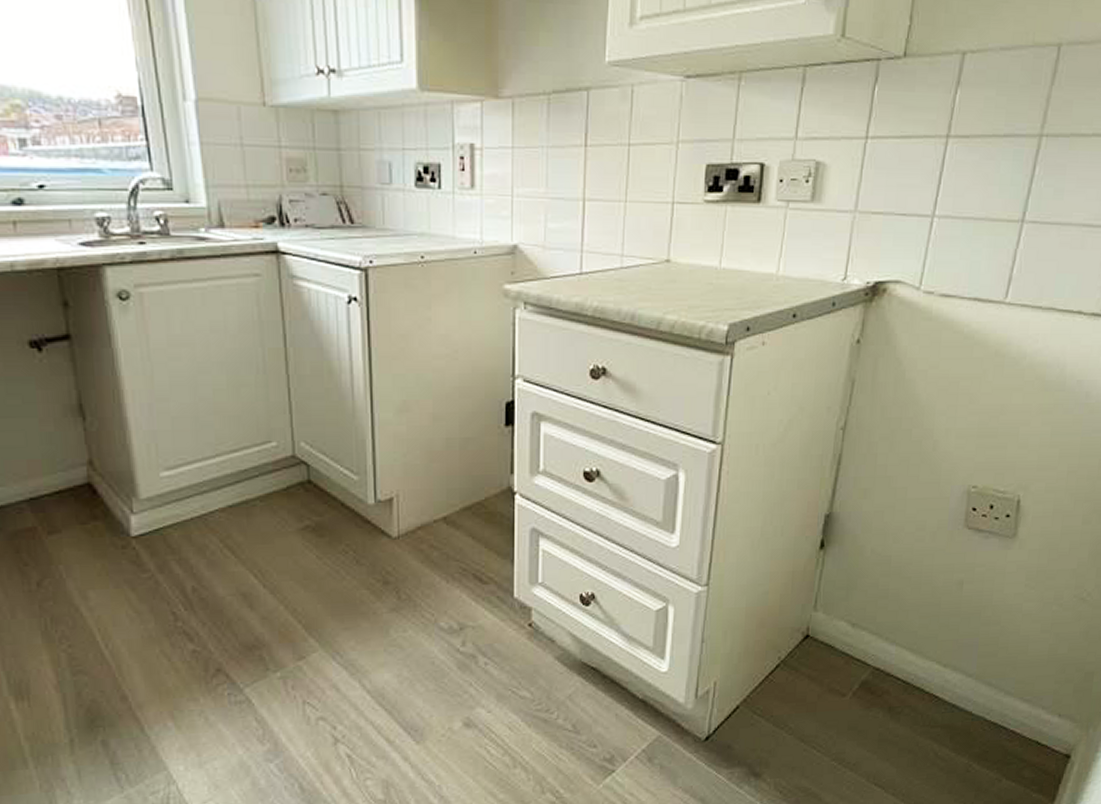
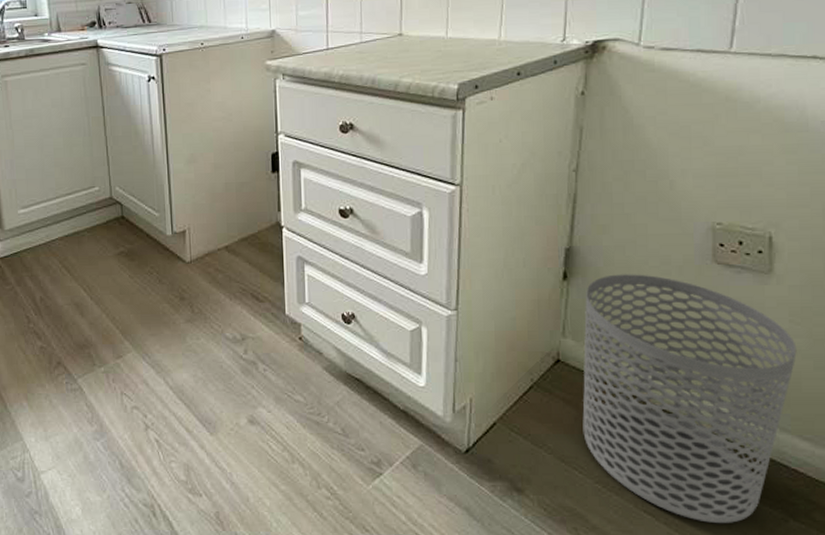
waste bin: none [824,541,1029,790] -> present [582,274,797,523]

